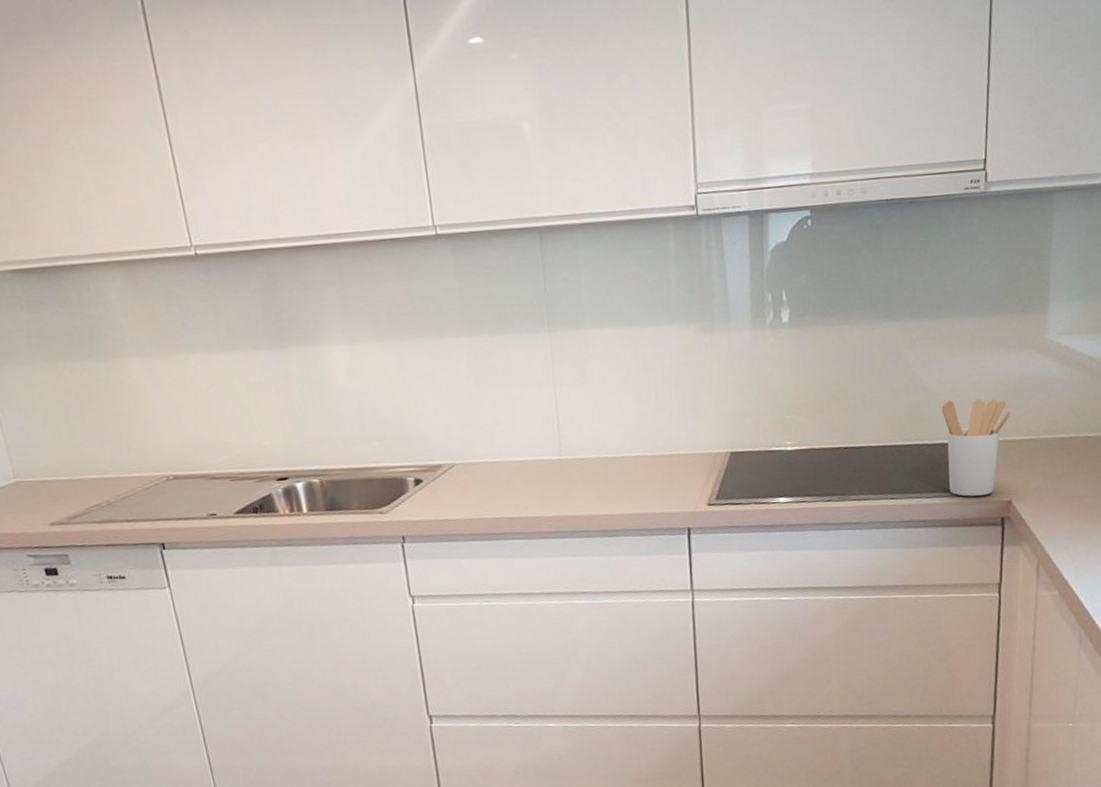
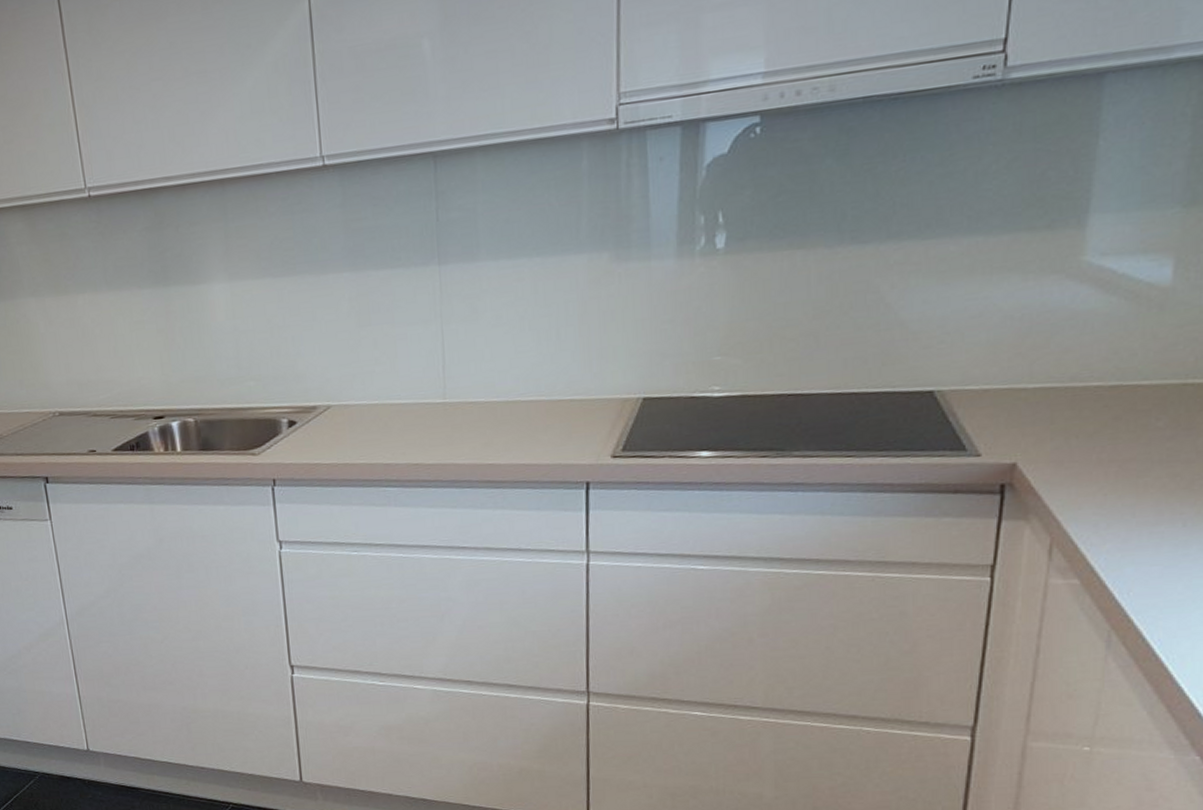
utensil holder: present [941,399,1011,497] -> none [923,337,1023,457]

